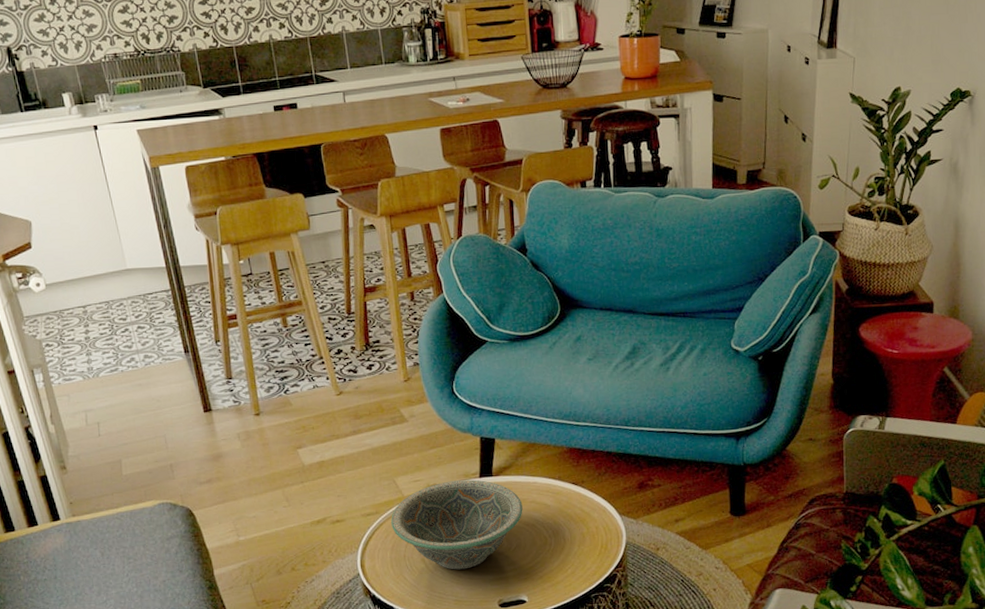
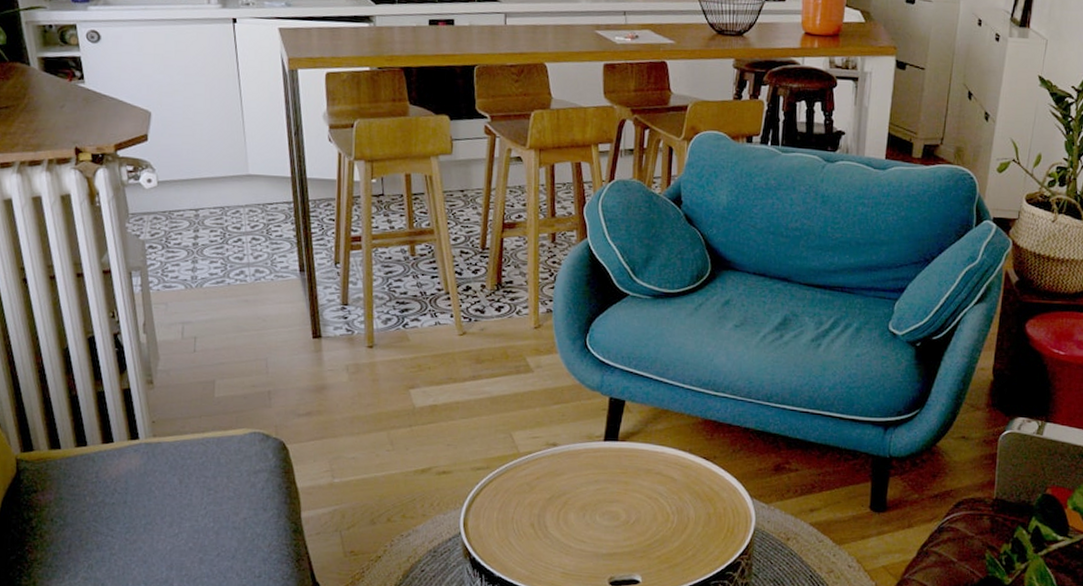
decorative bowl: present [391,479,523,570] -> none [502,441,647,540]

